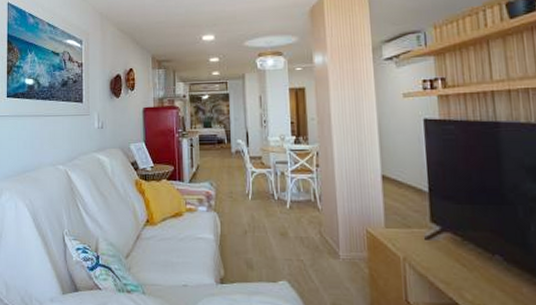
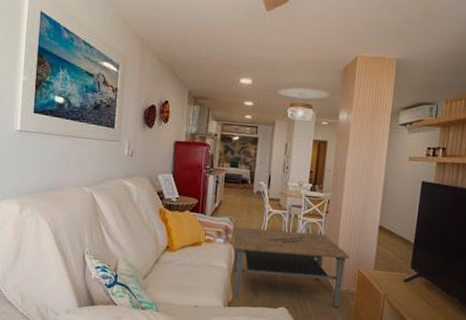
coffee table: none [215,191,353,277] -> present [233,227,350,308]

